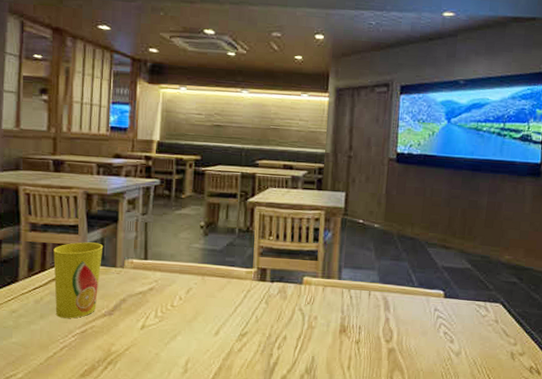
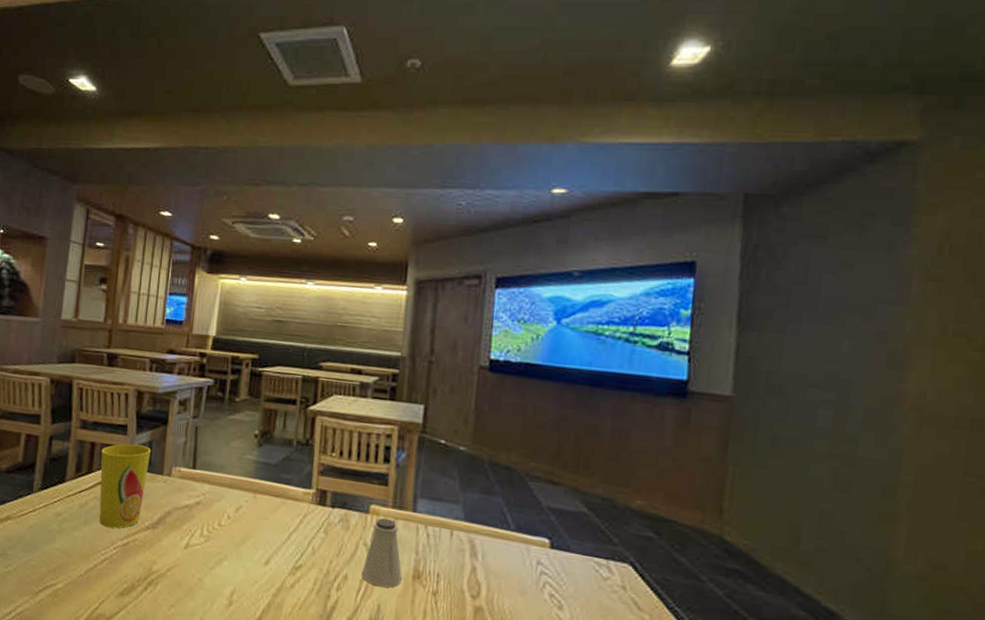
saltshaker: none [298,286,331,342] -> present [362,517,402,588]

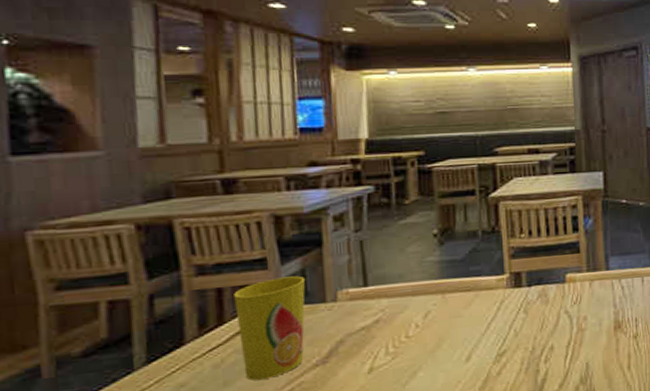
saltshaker: present [362,517,402,588] -> none [567,282,605,347]

